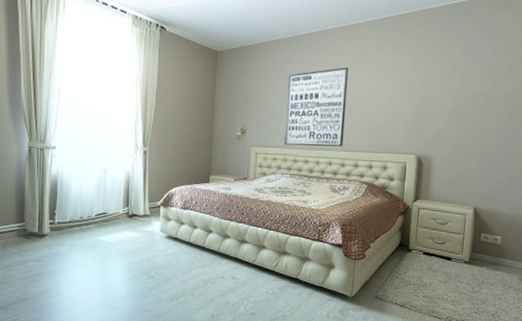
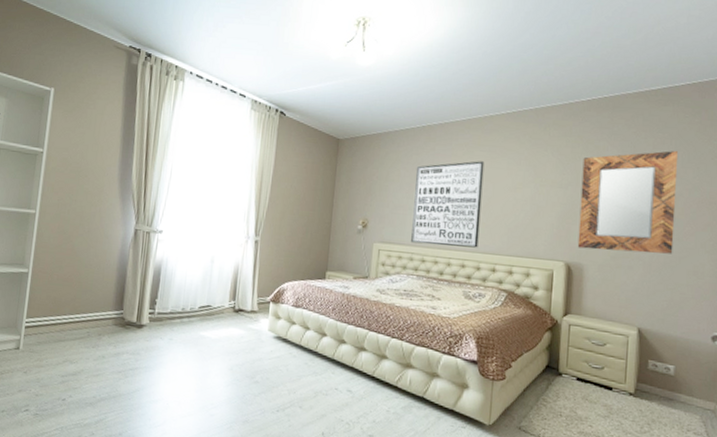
home mirror: none [427,51,515,143] -> present [577,151,679,254]

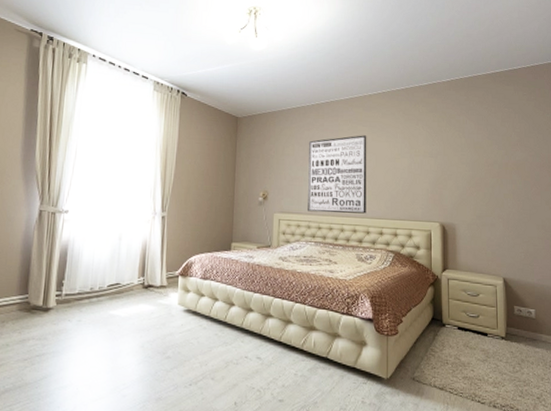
home mirror: present [577,151,679,254] -> none [448,123,525,212]

